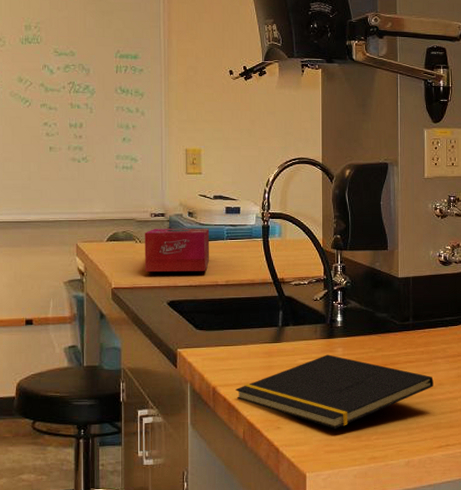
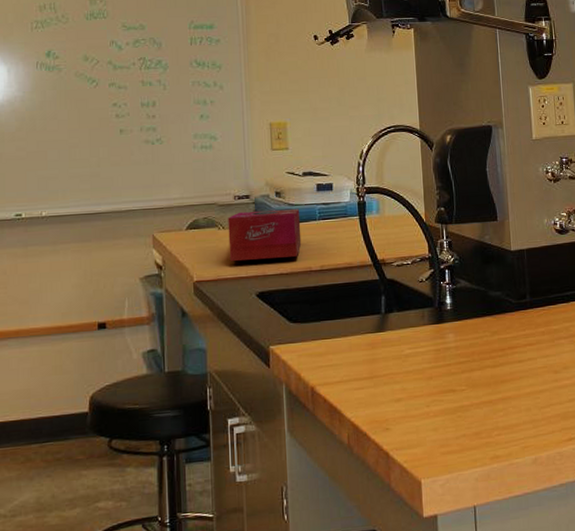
notepad: present [235,354,434,429] -> none [336,341,558,426]

